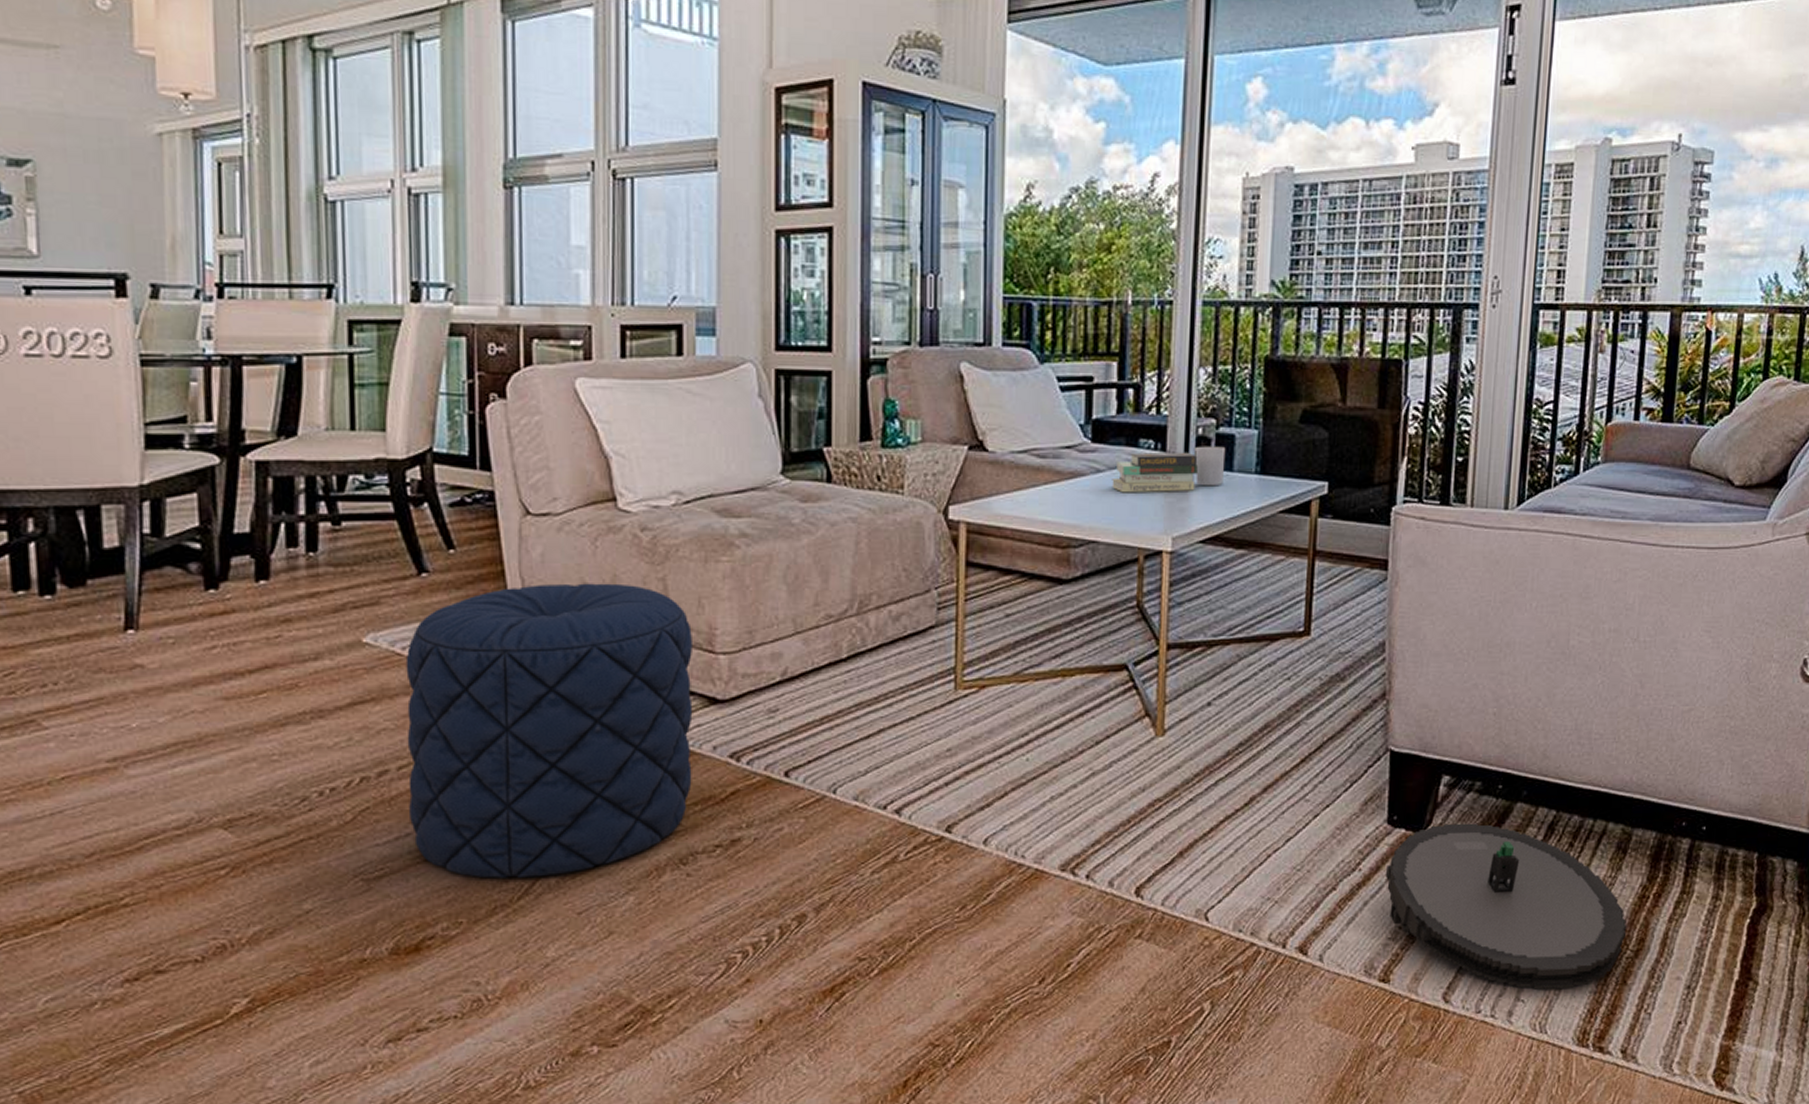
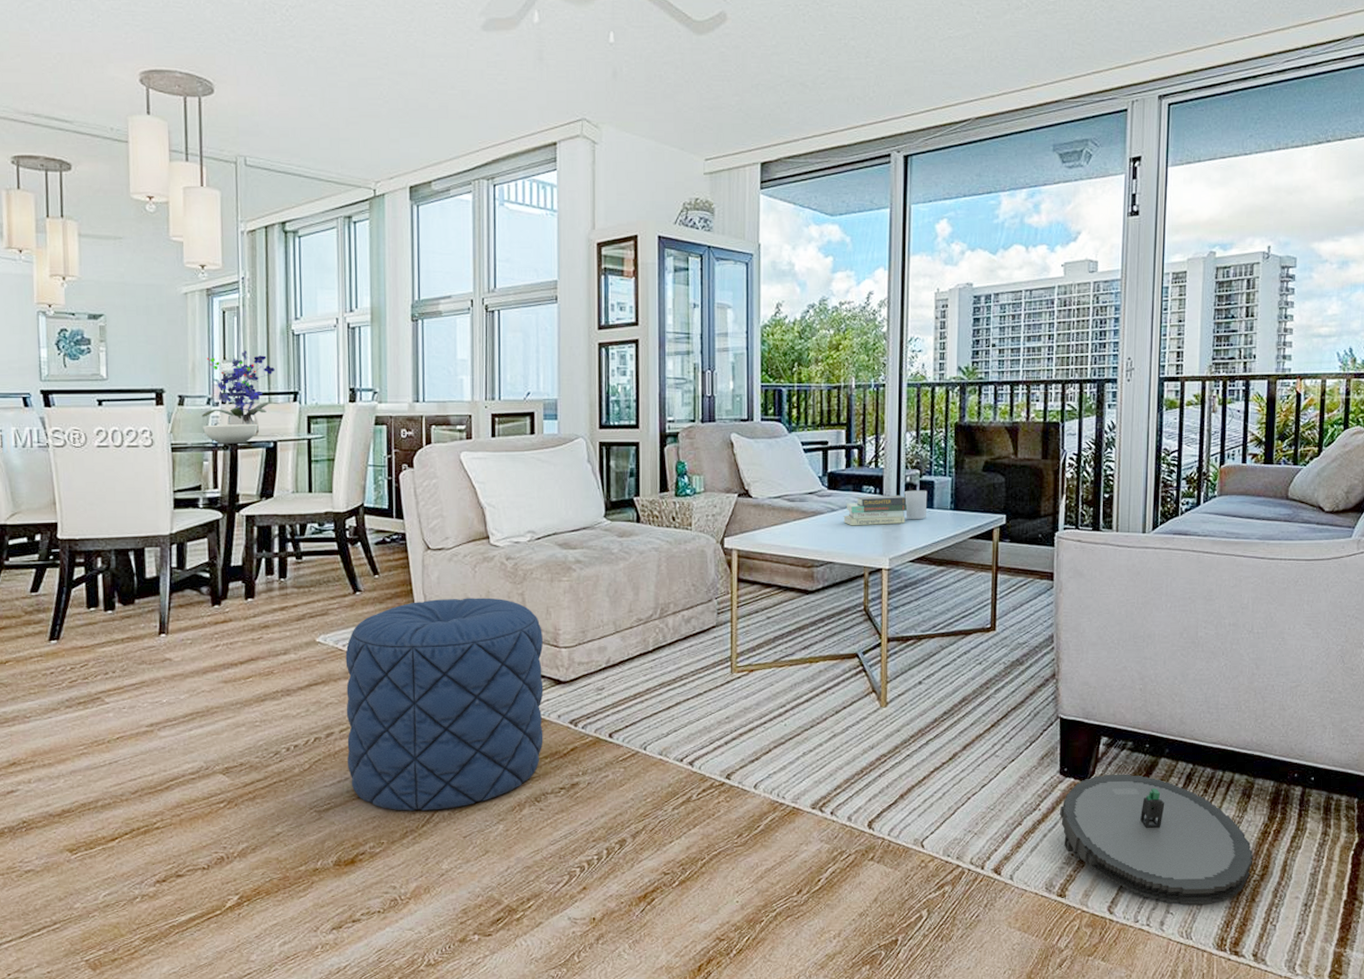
flower arrangement: none [186,221,306,347] -> present [201,350,280,437]
bowl: none [189,327,274,357] -> present [203,423,259,444]

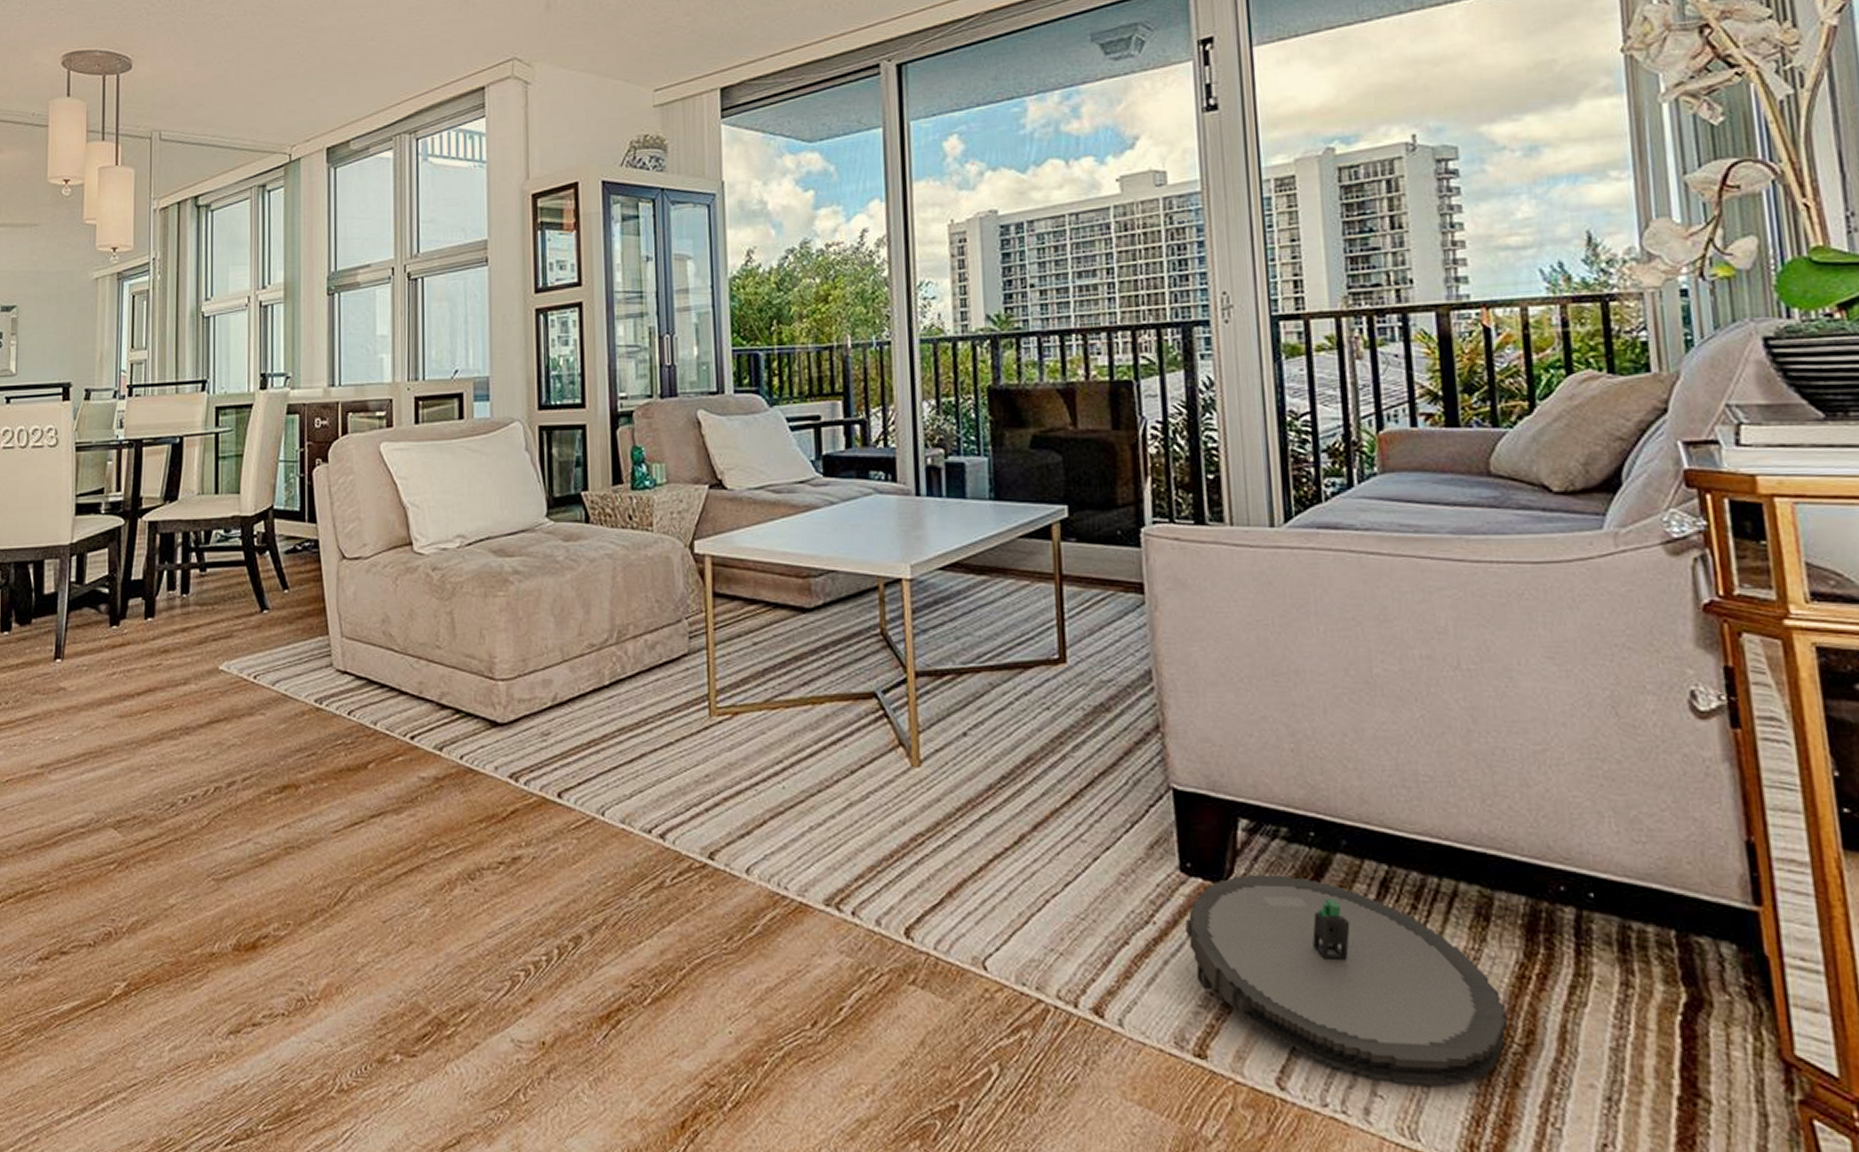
flower arrangement: present [201,350,280,437] -> none [107,337,187,432]
bowl: present [203,423,259,444] -> none [108,417,165,441]
pouf: present [345,597,544,811] -> none [250,617,478,885]
books: present [843,495,907,526] -> none [846,481,930,524]
candle holder: present [905,490,928,520] -> none [925,474,957,514]

